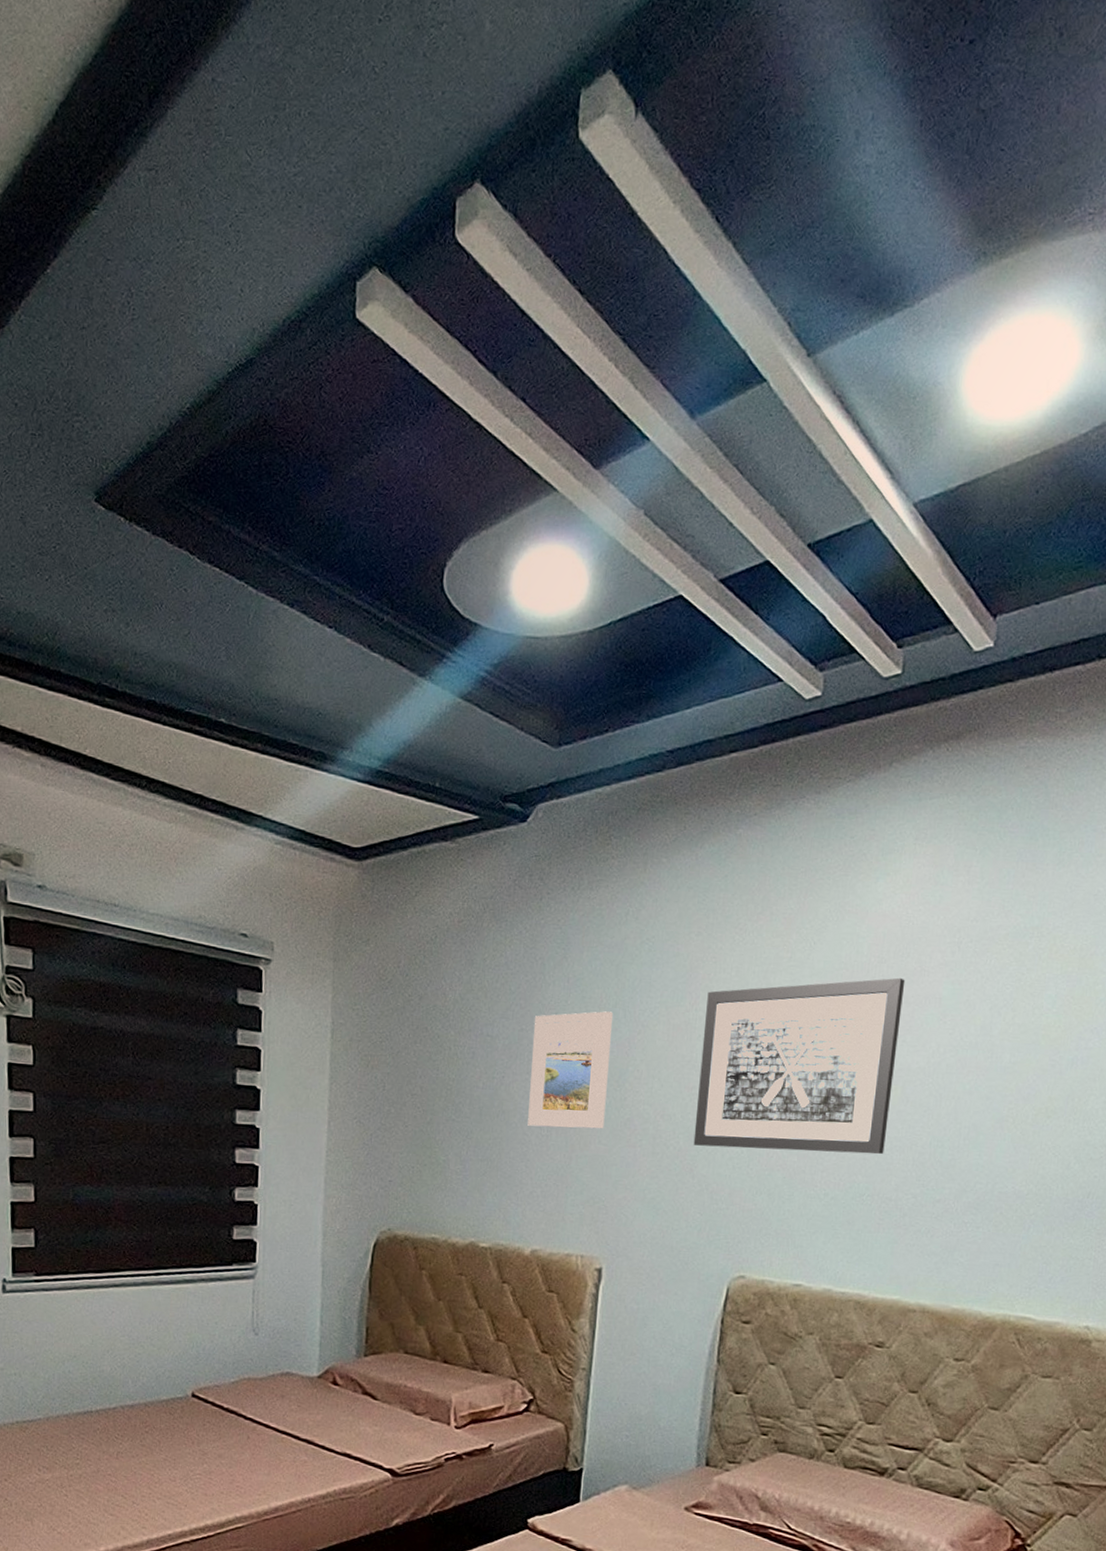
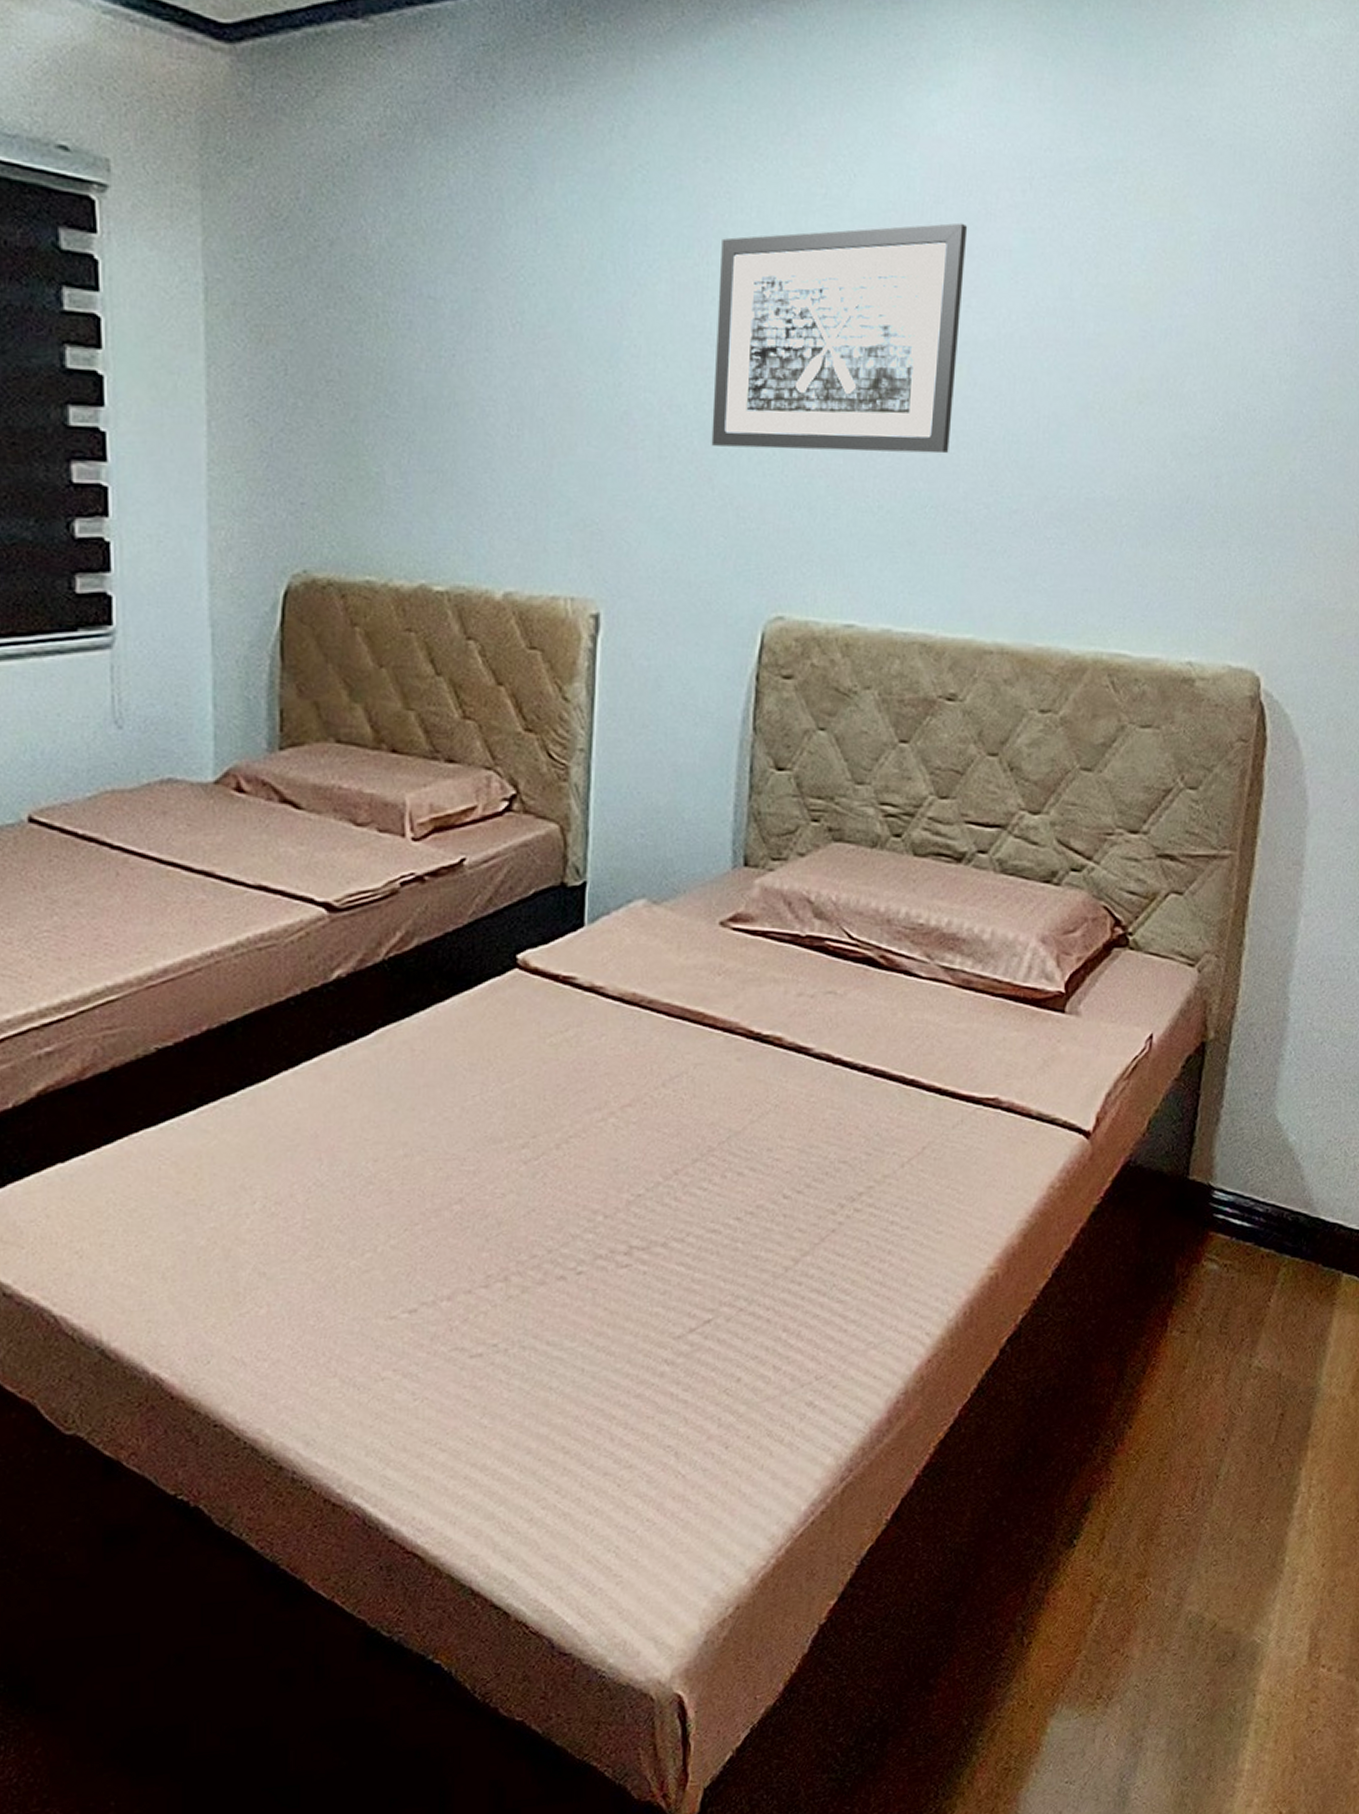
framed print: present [527,1011,613,1129] -> none [490,264,598,426]

